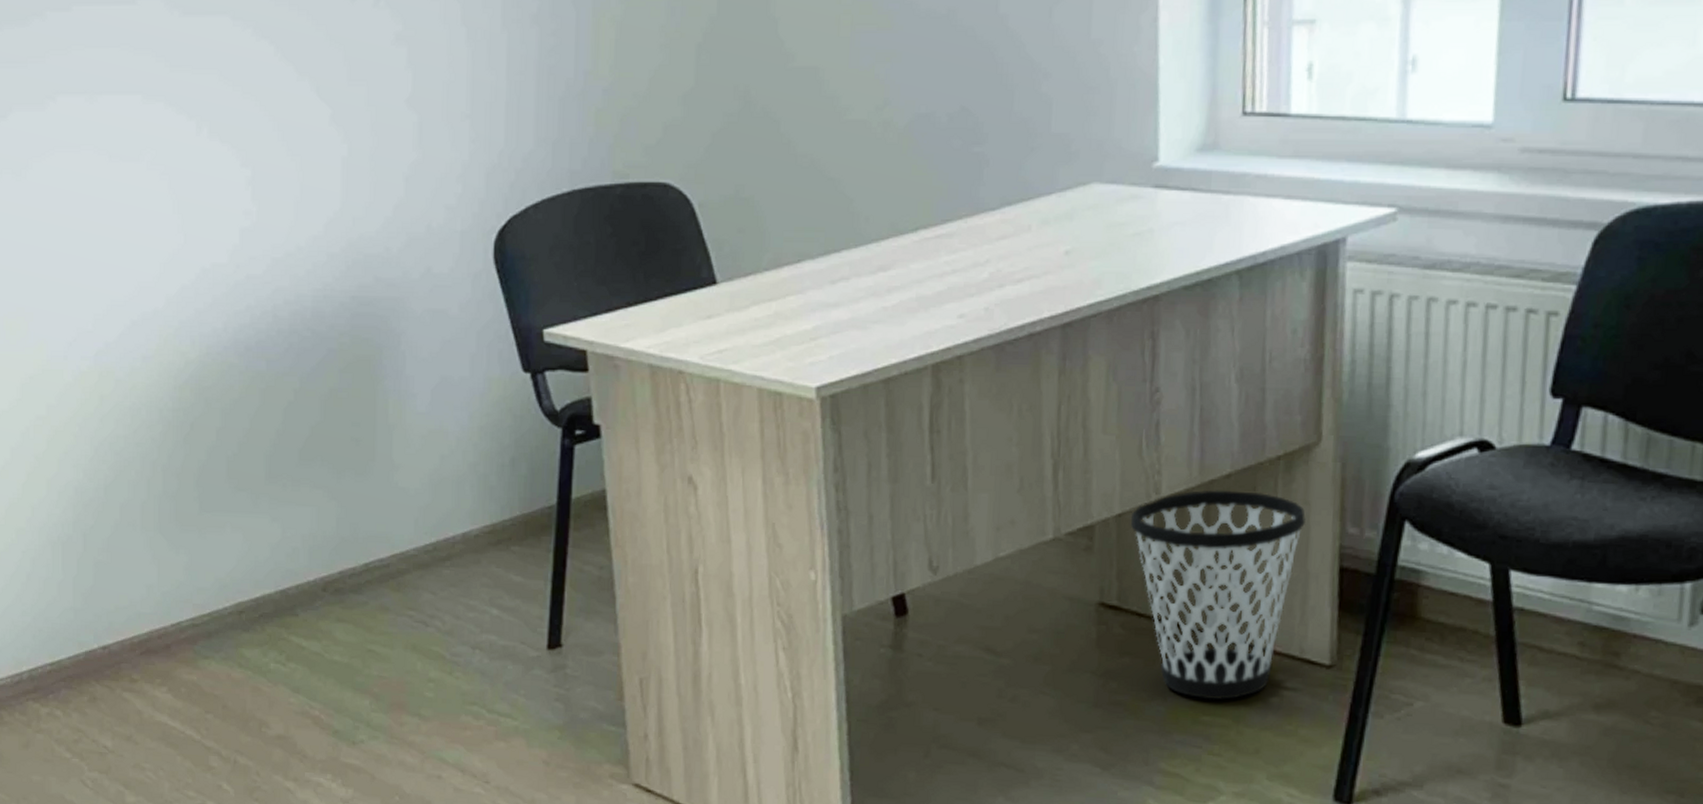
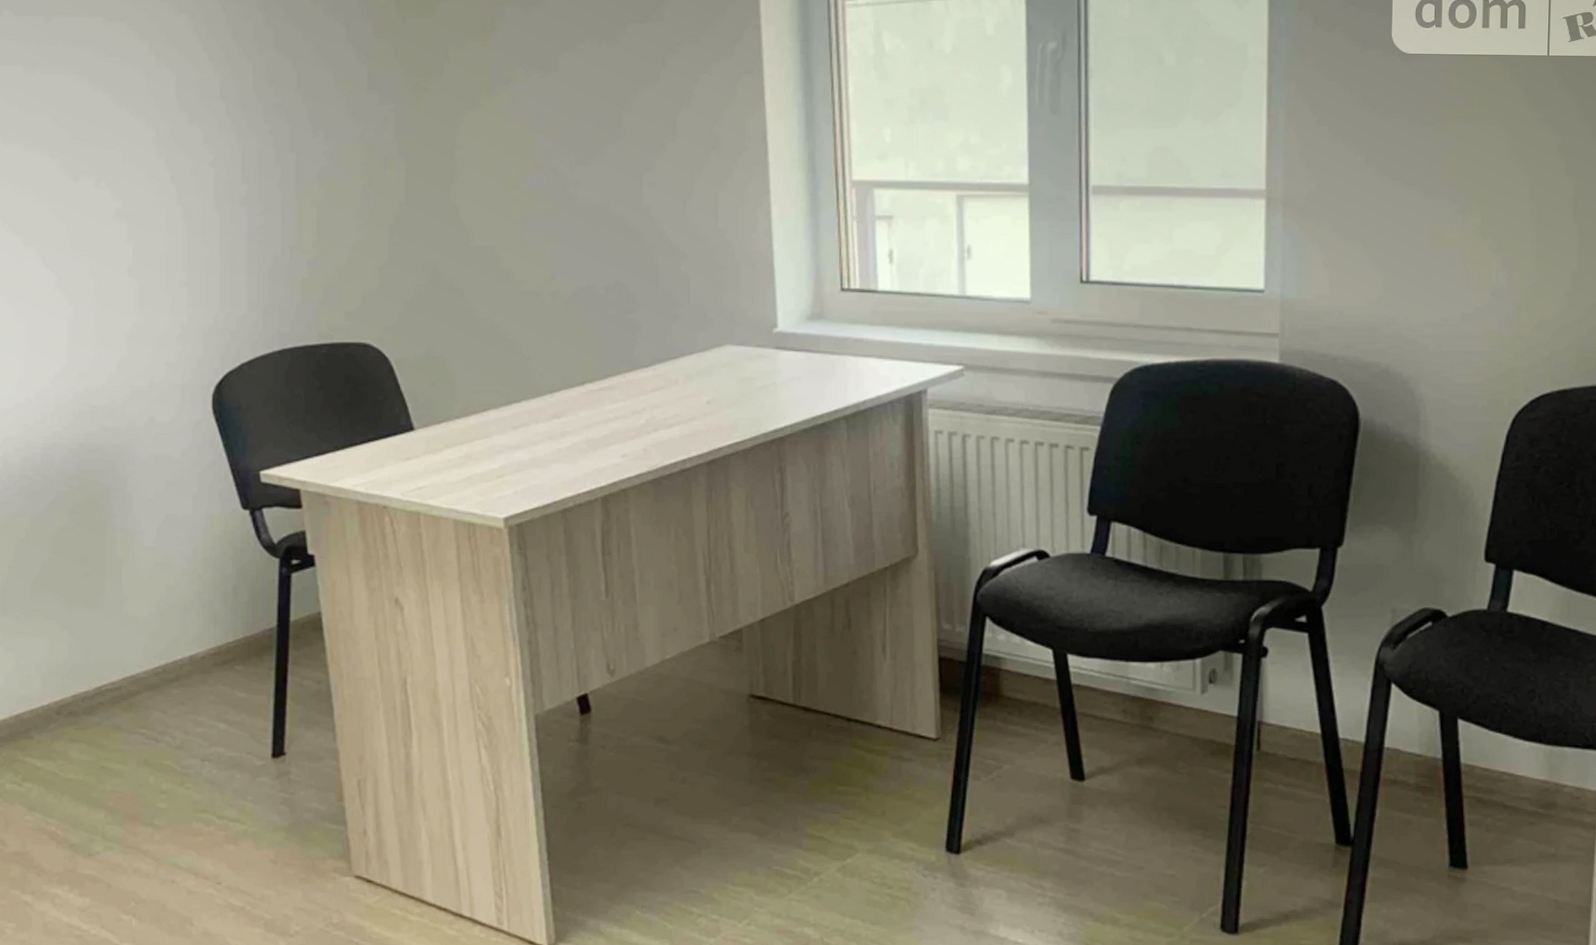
wastebasket: present [1130,490,1306,700] -> none [771,597,910,773]

